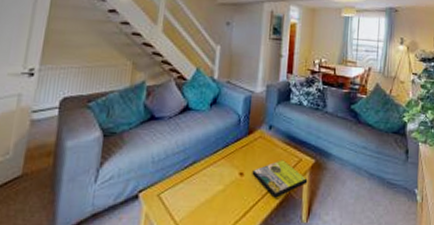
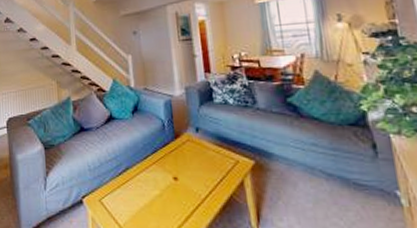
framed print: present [252,159,308,198] -> none [186,162,251,203]

